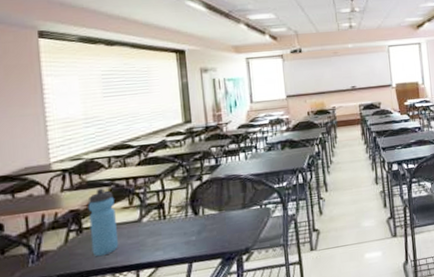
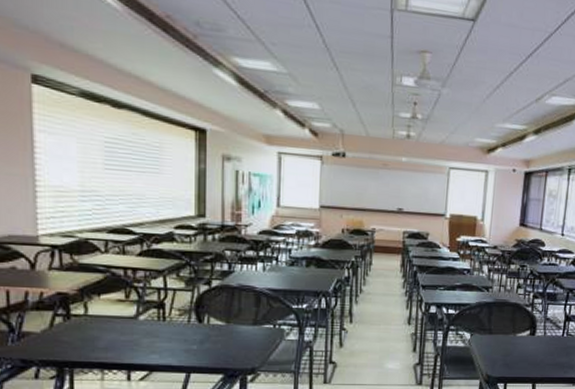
water bottle: present [88,188,118,257] -> none [78,274,109,349]

